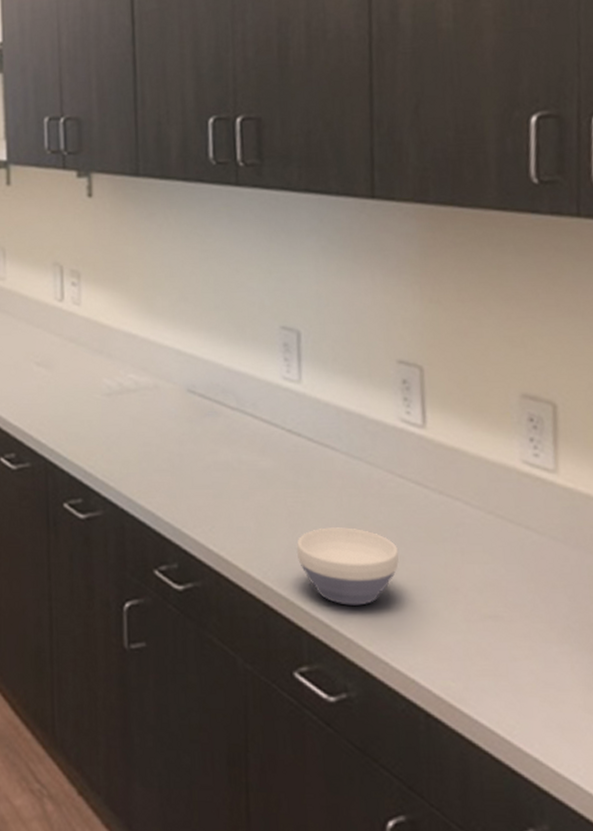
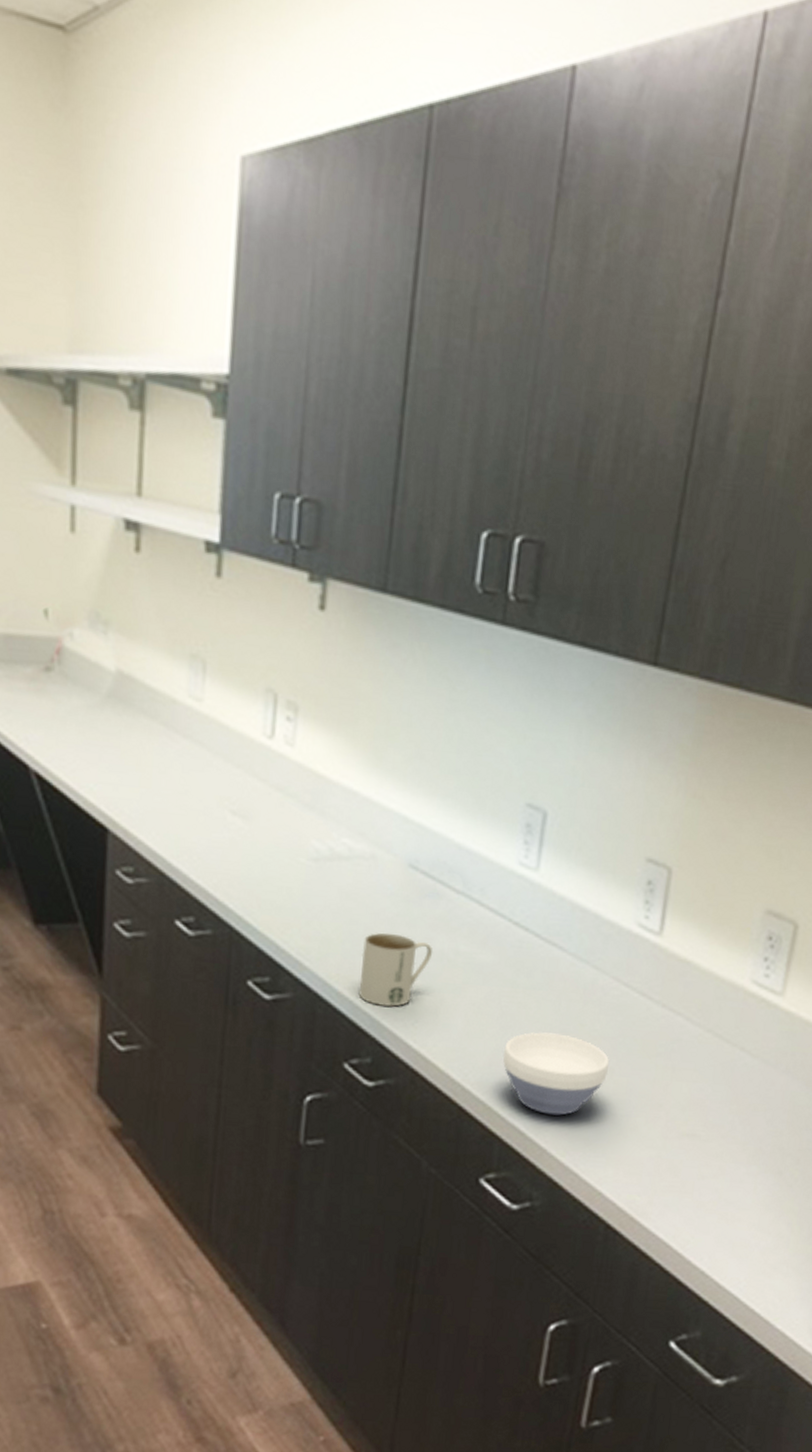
mug: none [157,450,219,517] -> present [358,932,433,1008]

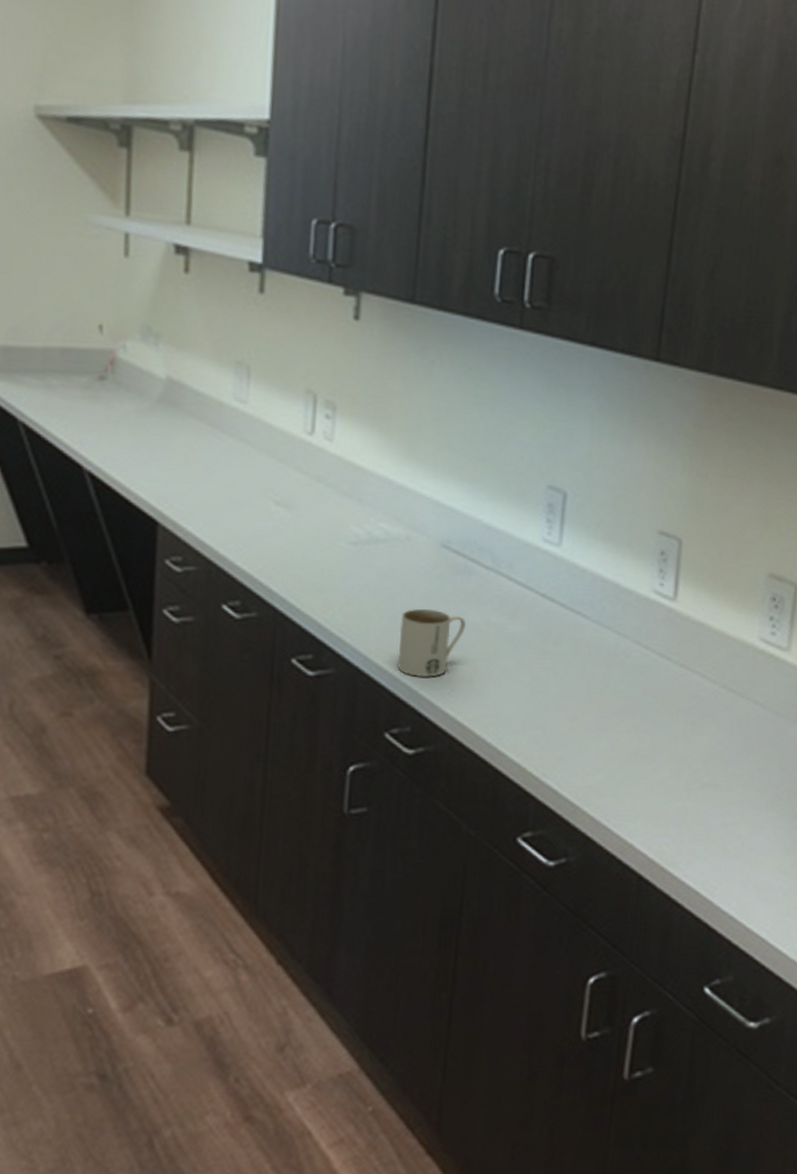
bowl: present [503,1032,609,1116] -> none [534,695,634,773]

